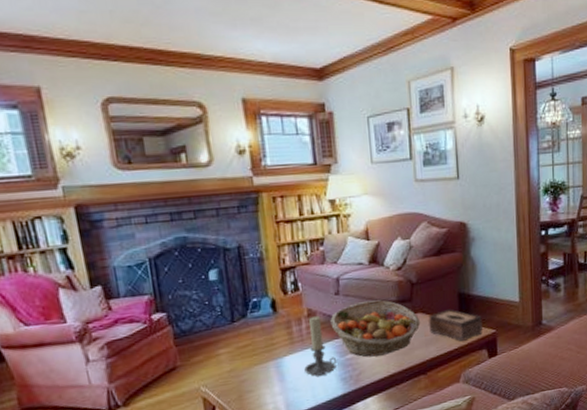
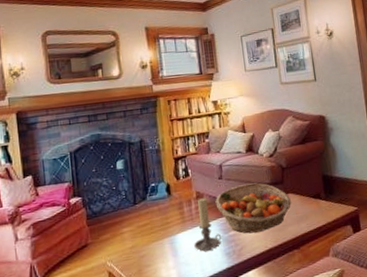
tissue box: present [428,309,483,341] -> none [298,189,346,218]

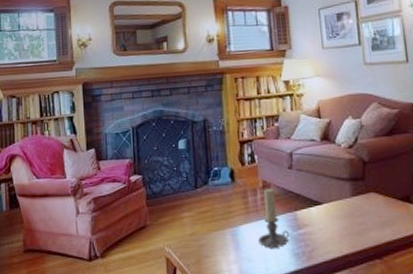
fruit basket: present [215,182,292,234] -> none [283,176,375,234]

